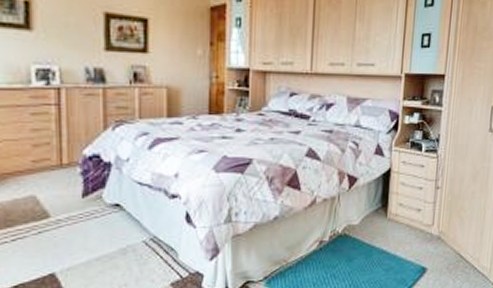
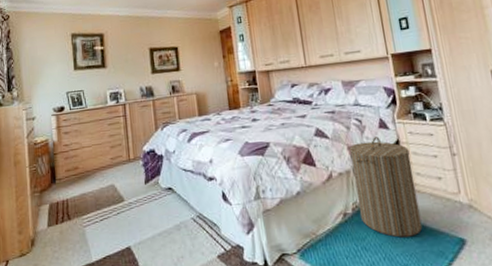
laundry hamper: none [336,163,398,266] -> present [349,137,423,238]

